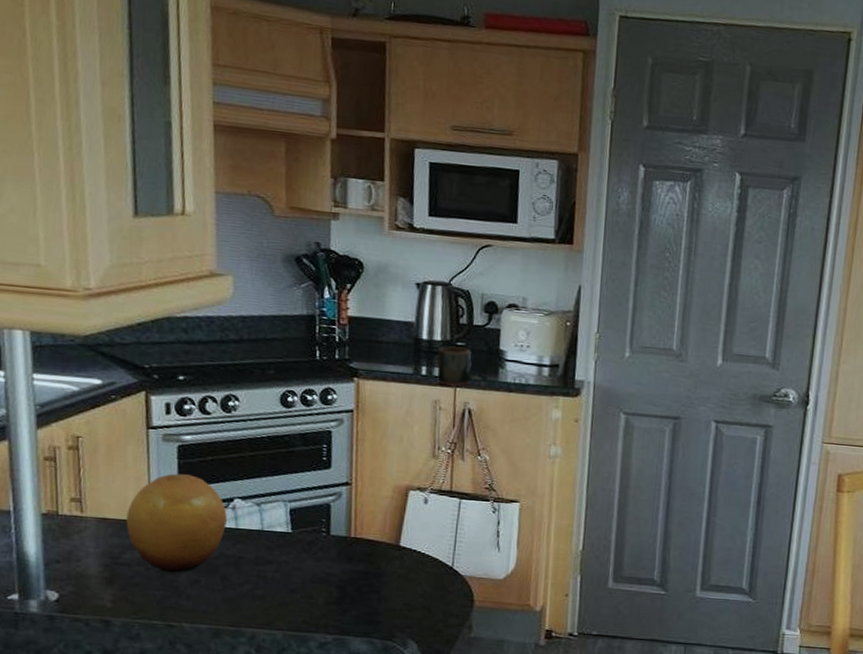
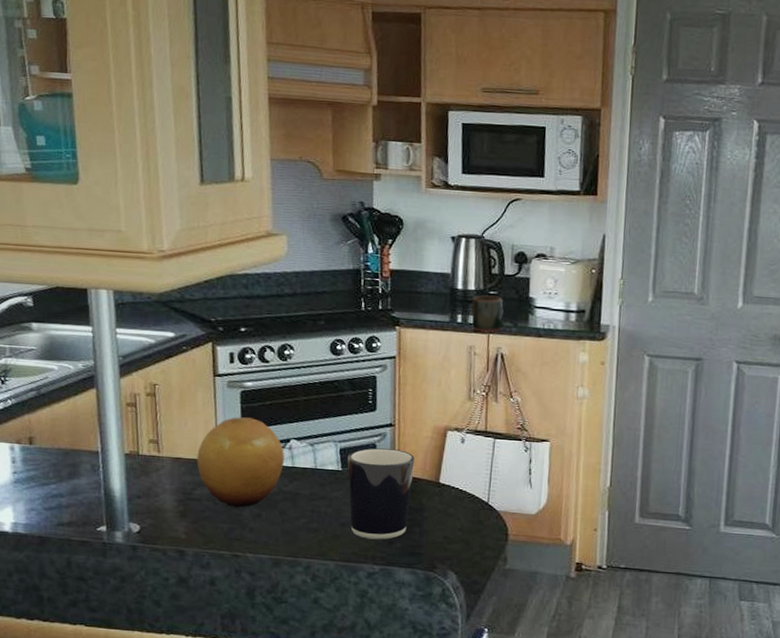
mug: none [298,508,373,607] -> present [347,448,415,540]

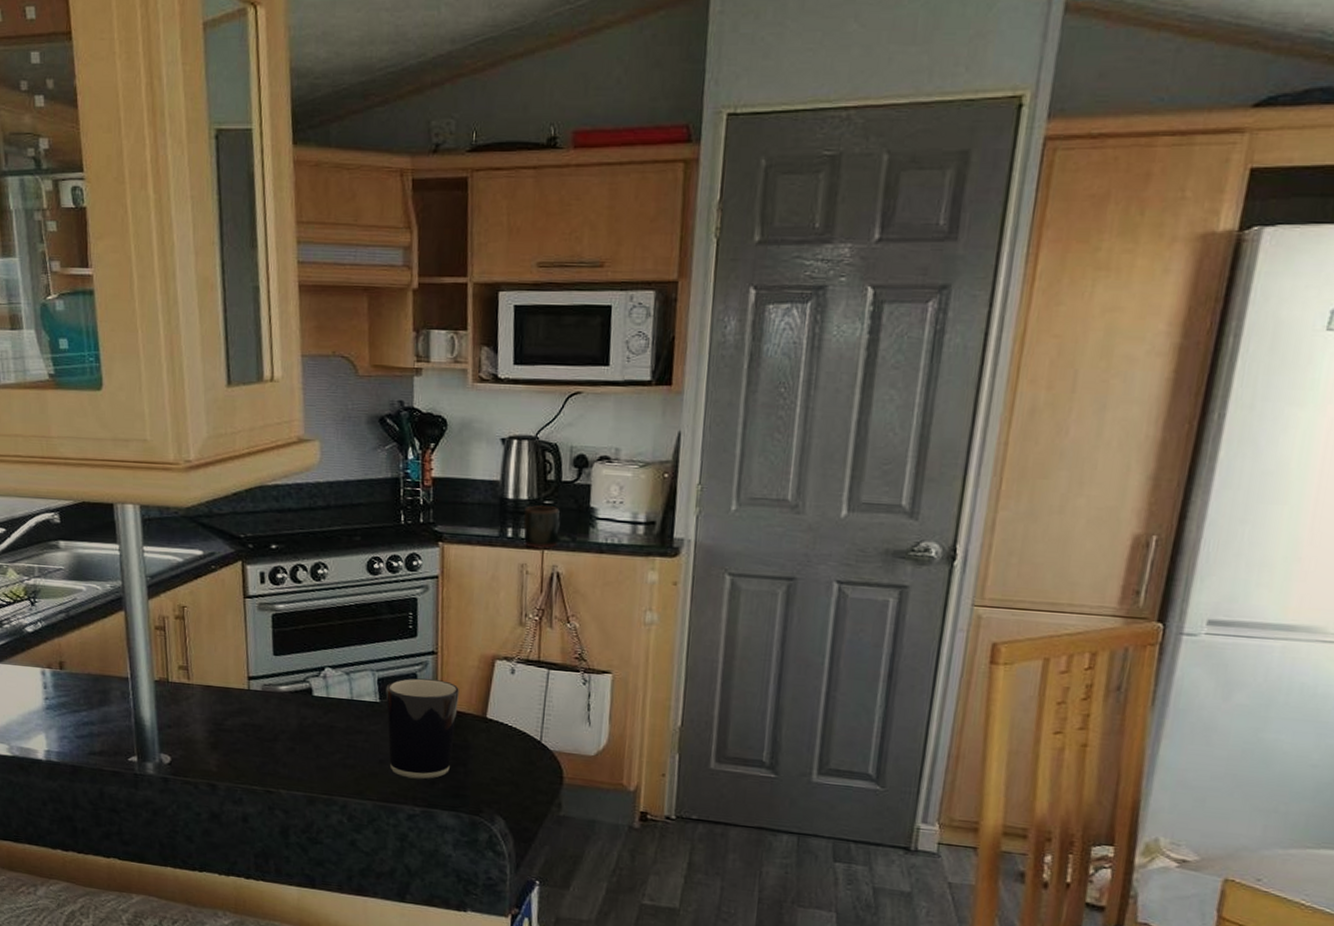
fruit: present [197,417,284,508] -> none [227,642,319,740]

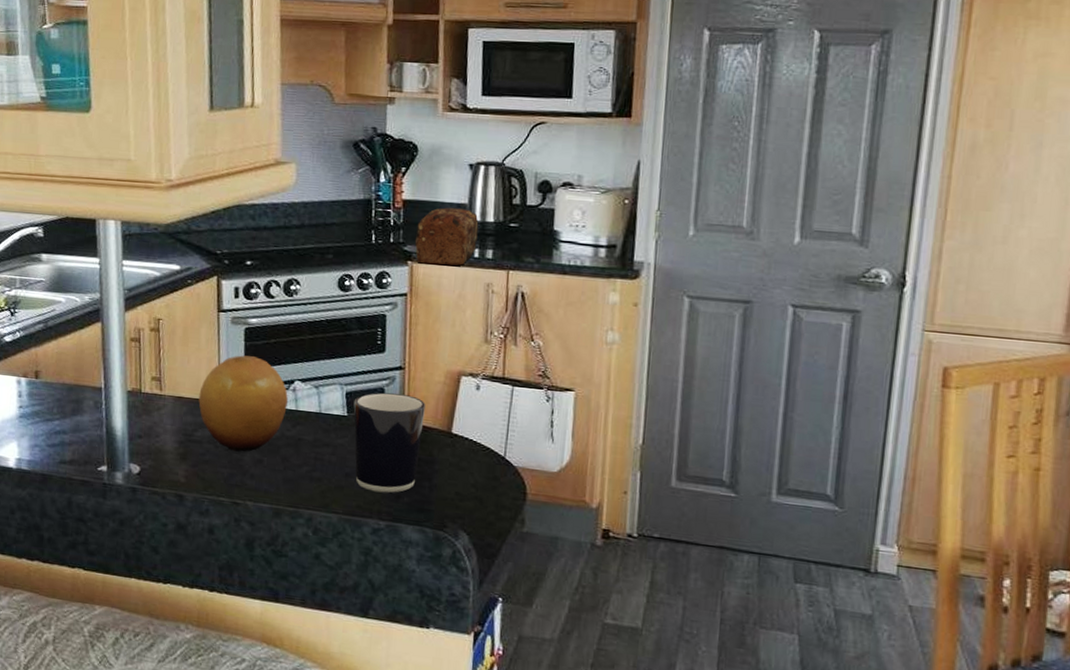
fruit: none [227,642,319,740] -> present [198,355,288,452]
bread loaf: none [445,485,512,547] -> present [414,207,479,267]
mug: present [522,504,560,549] -> none [489,227,525,269]

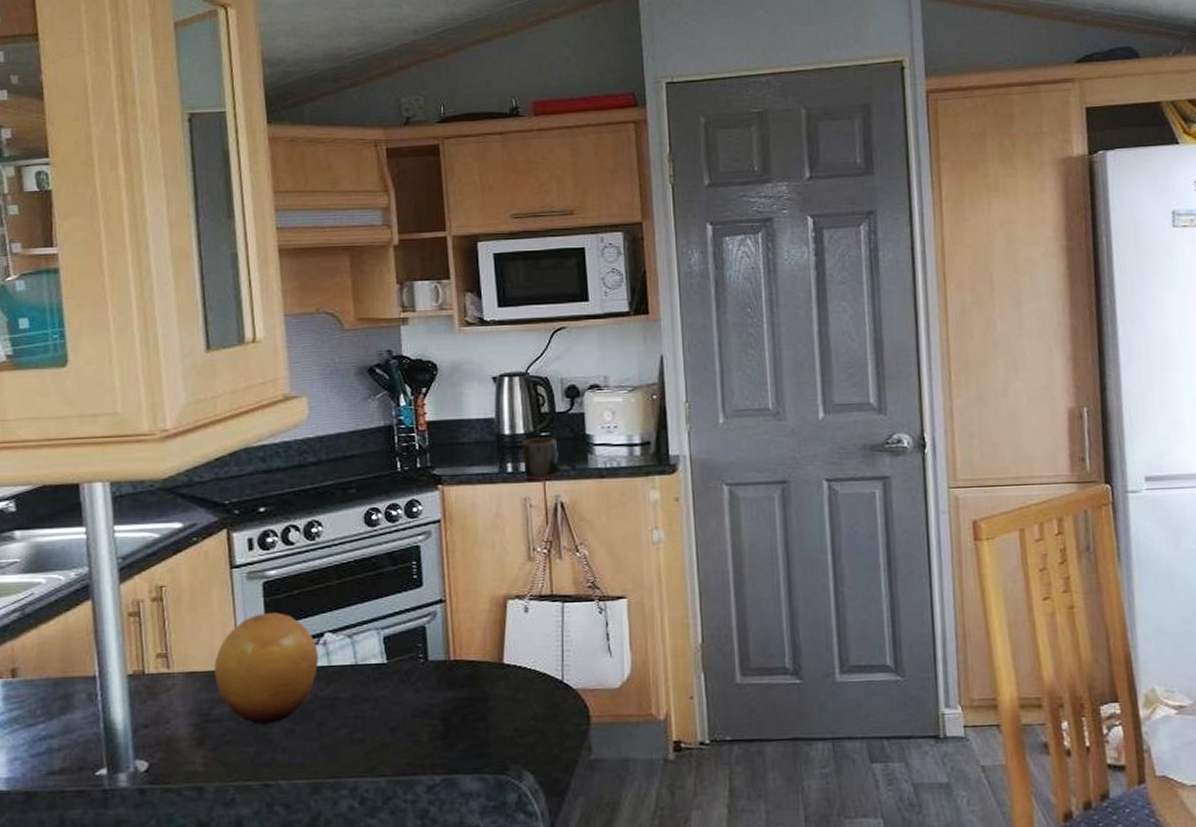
mug: present [353,392,426,493] -> none [393,629,472,744]
bread loaf: present [414,207,479,267] -> none [443,423,509,486]
mug: none [489,227,525,269] -> present [521,437,559,480]

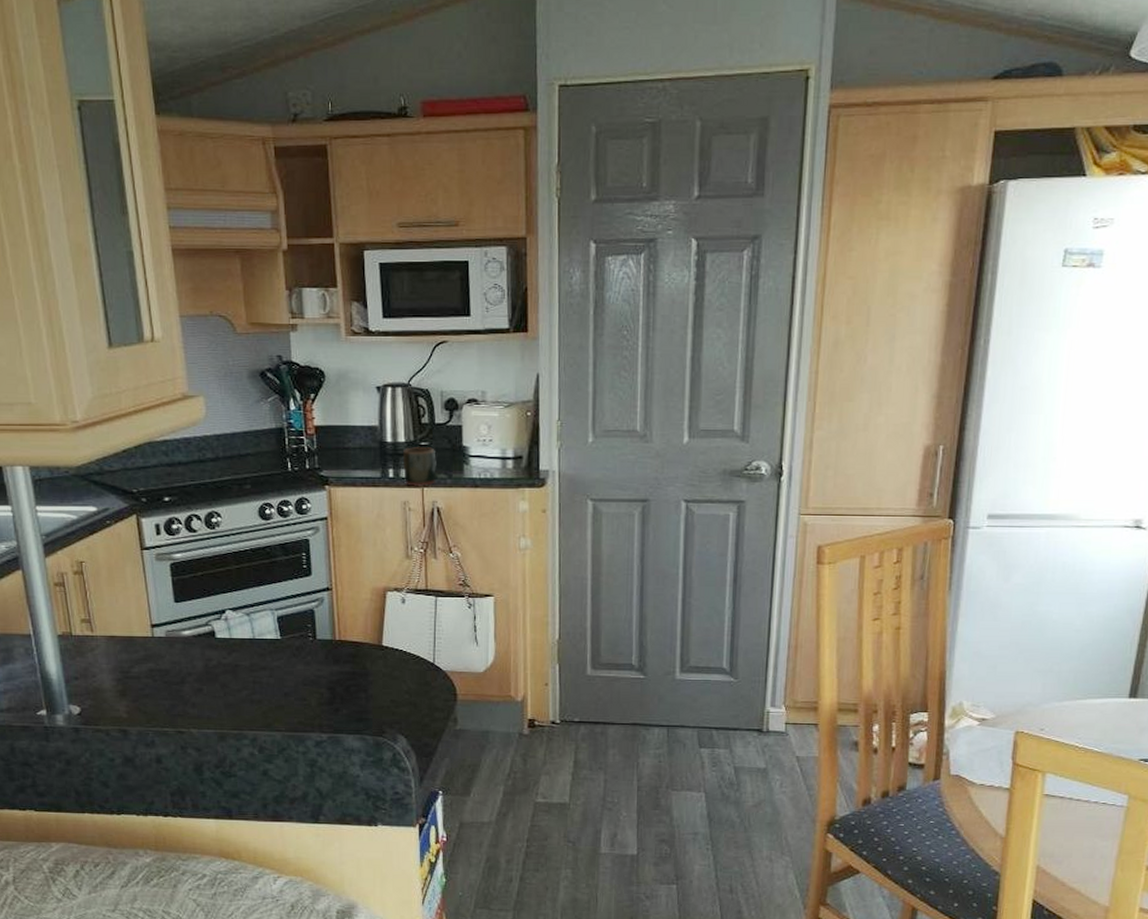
fruit: present [214,613,318,725] -> none [131,590,221,683]

